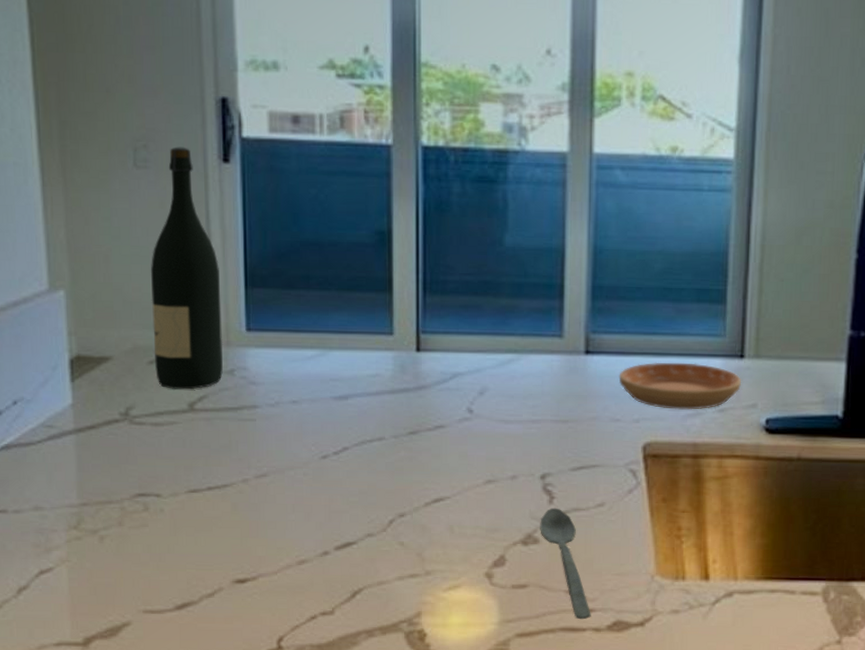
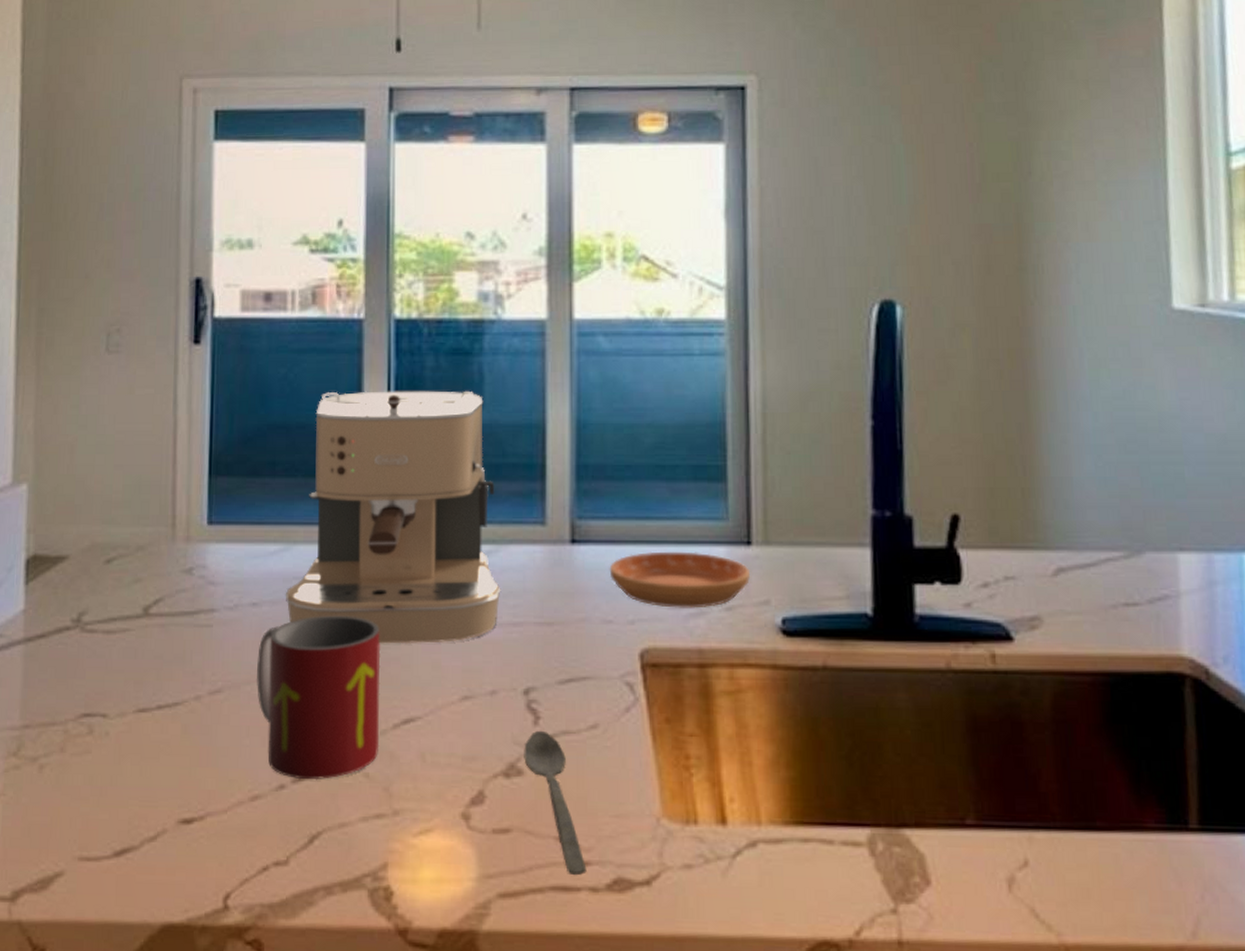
wine bottle: present [151,146,223,390] -> none [112,329,184,592]
mug: none [299,412,413,548] -> present [257,615,381,780]
coffee maker: none [324,213,522,437] -> present [286,391,501,644]

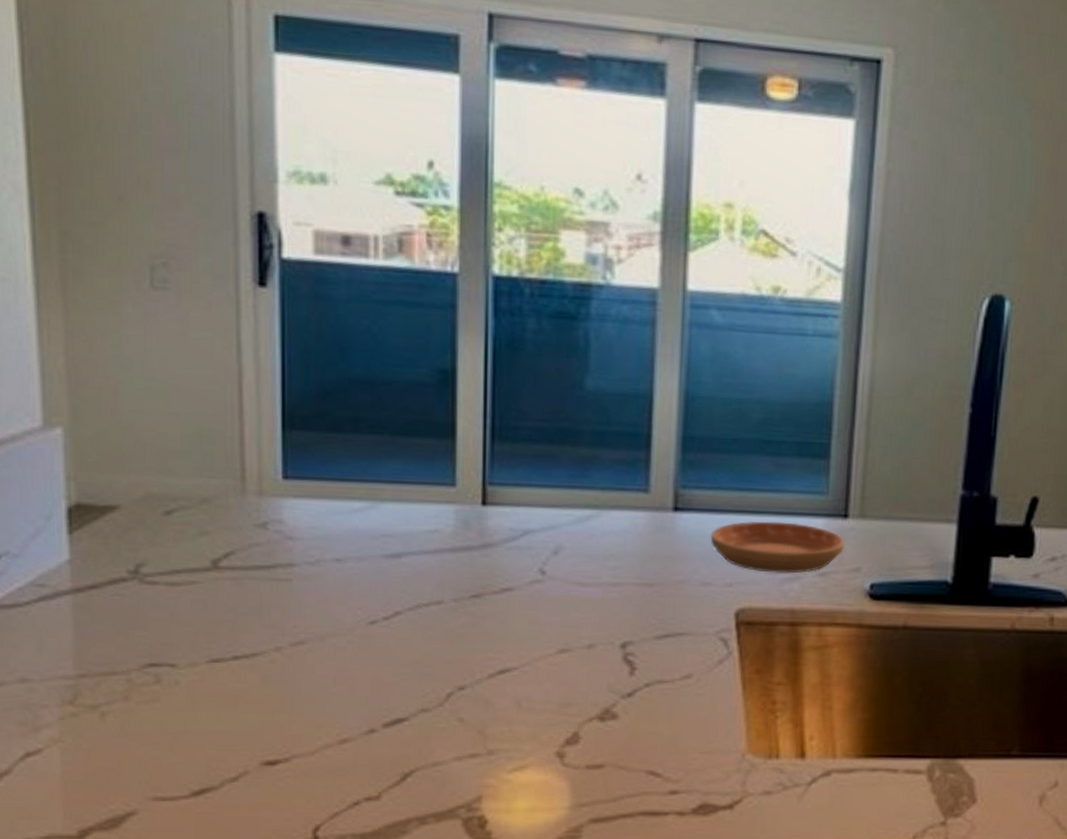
mug: present [257,615,381,780] -> none [343,572,476,725]
coffee maker: present [286,391,501,644] -> none [373,349,602,601]
spoon: present [524,730,587,876] -> none [619,680,675,803]

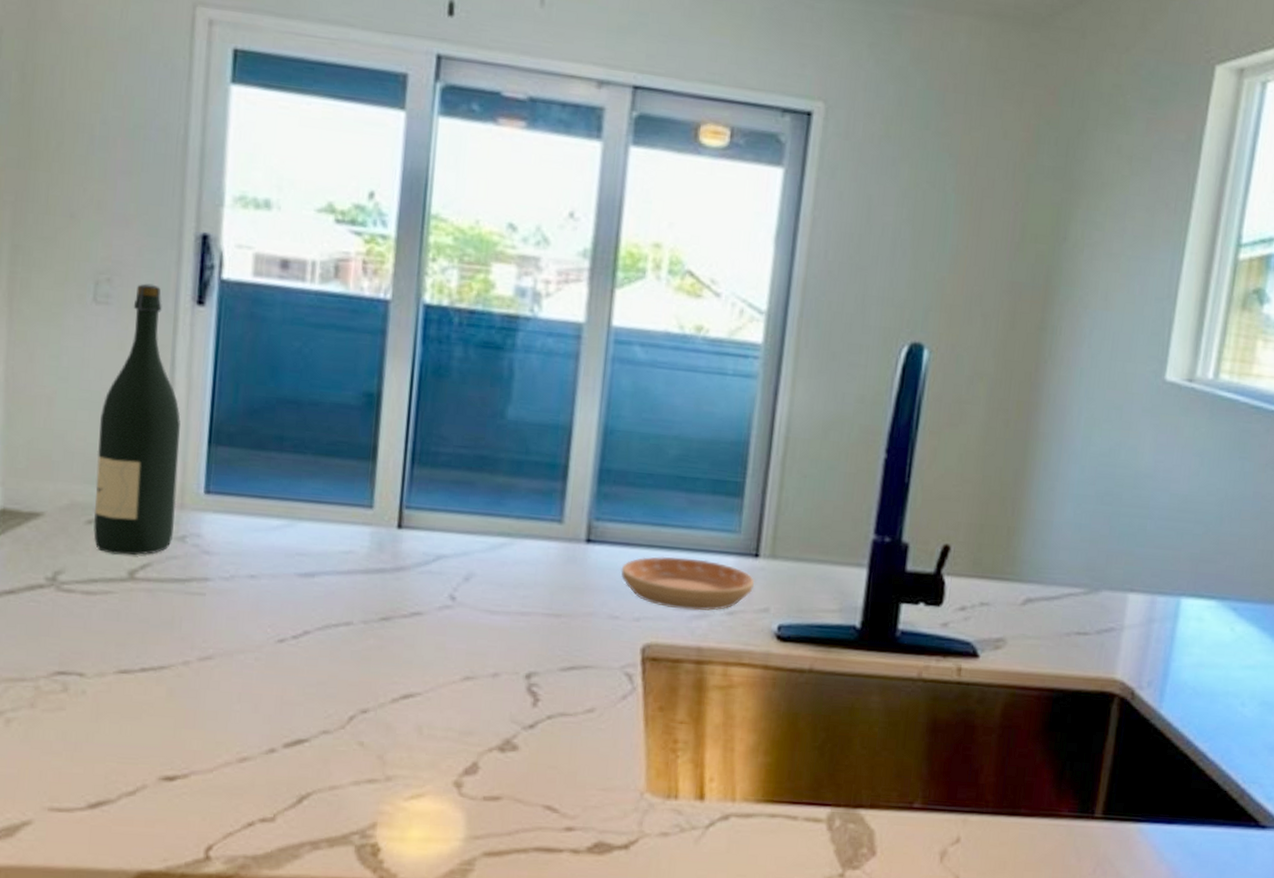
wine bottle: none [168,266,255,545] -> present [93,283,181,556]

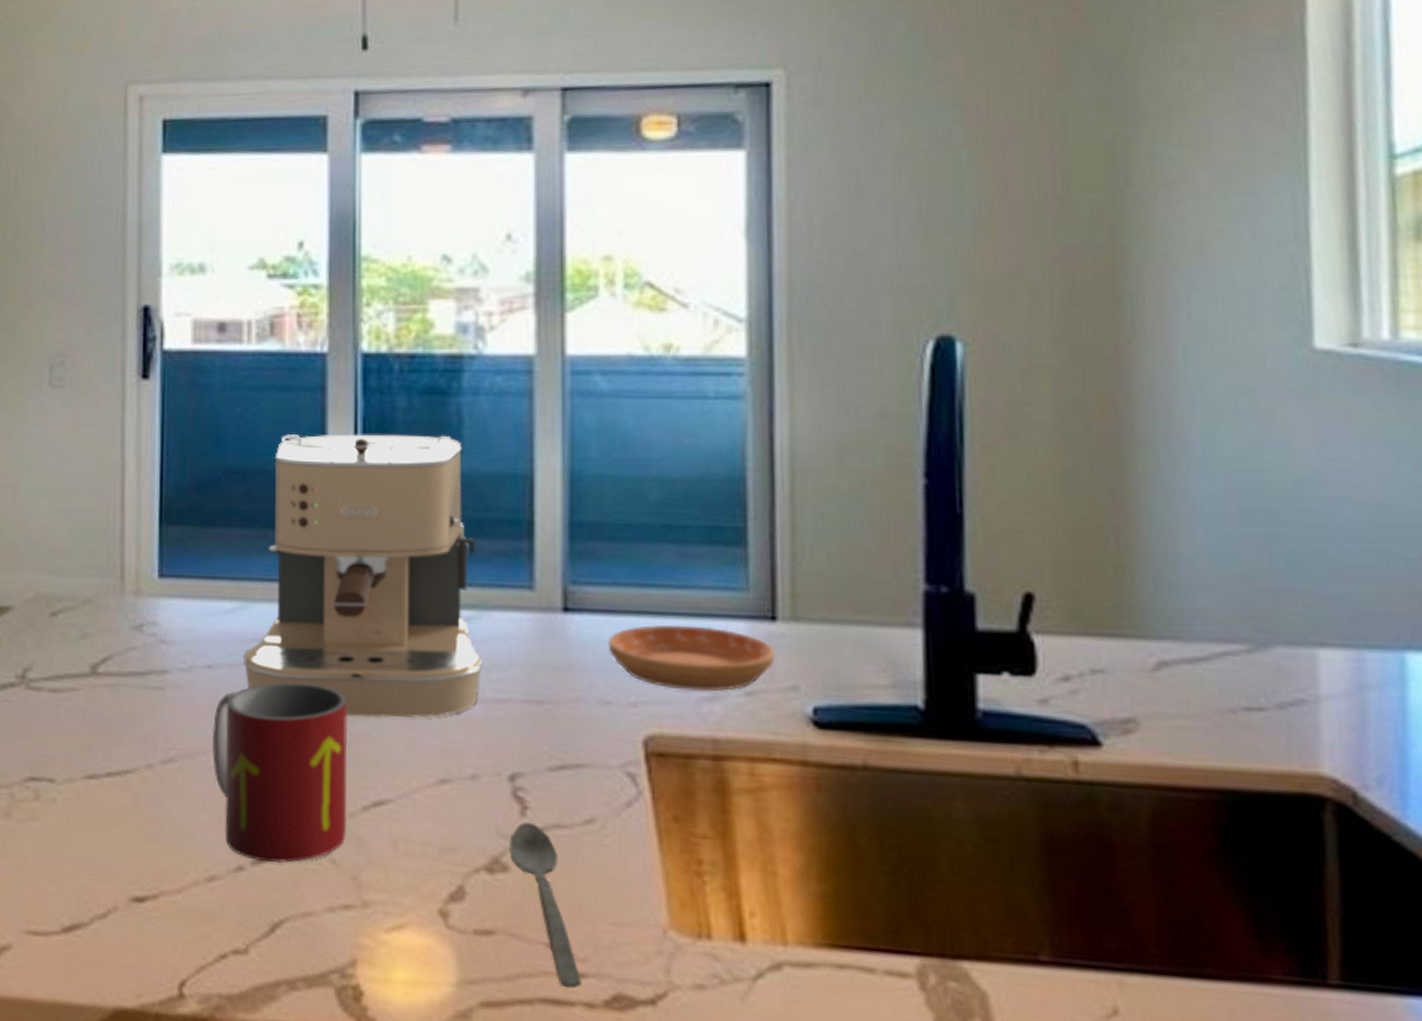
wine bottle: present [93,283,181,556] -> none [57,362,133,649]
mug: none [251,592,385,746] -> present [213,682,348,864]
coffee maker: none [287,371,515,626] -> present [244,434,483,718]
spoon: none [520,711,571,839] -> present [509,822,582,989]

